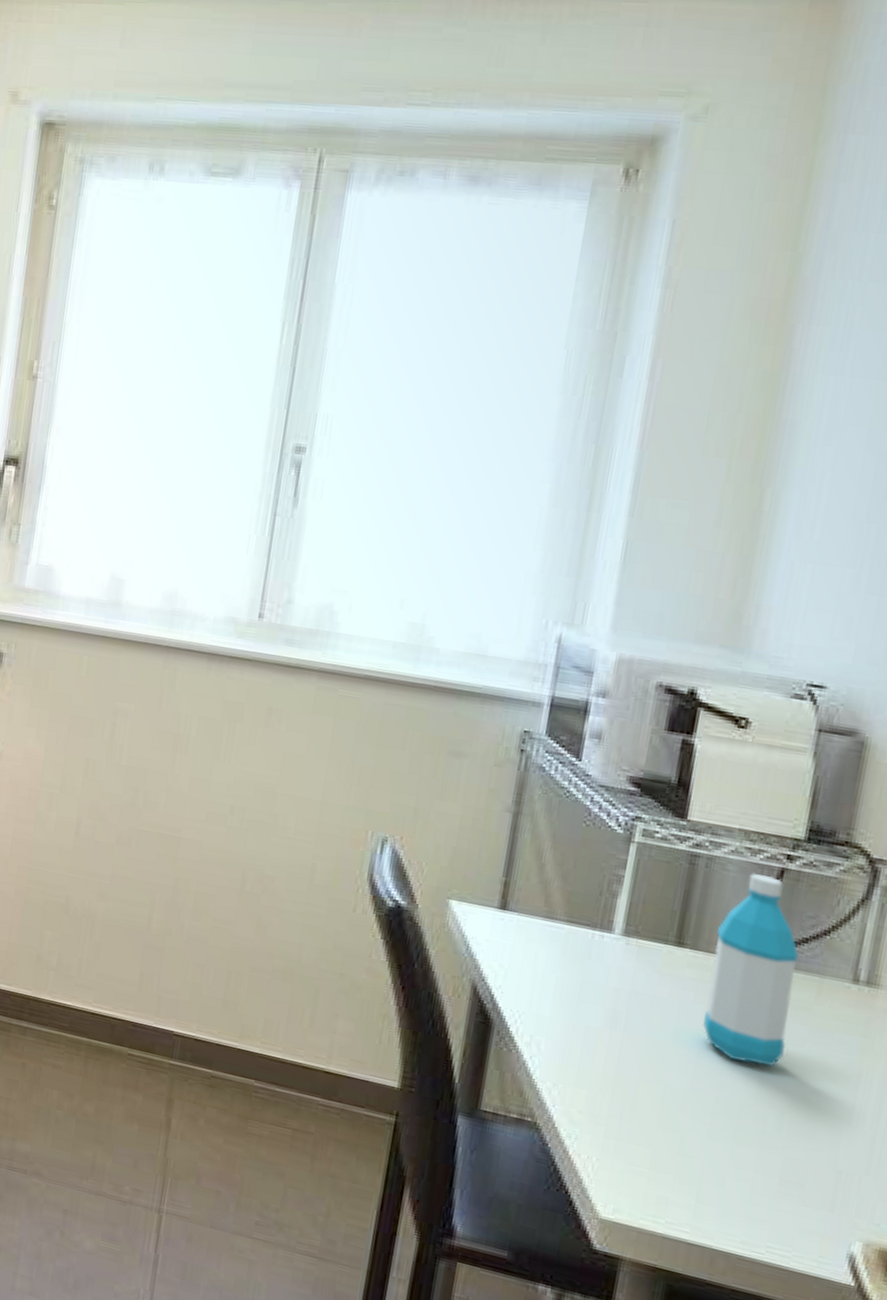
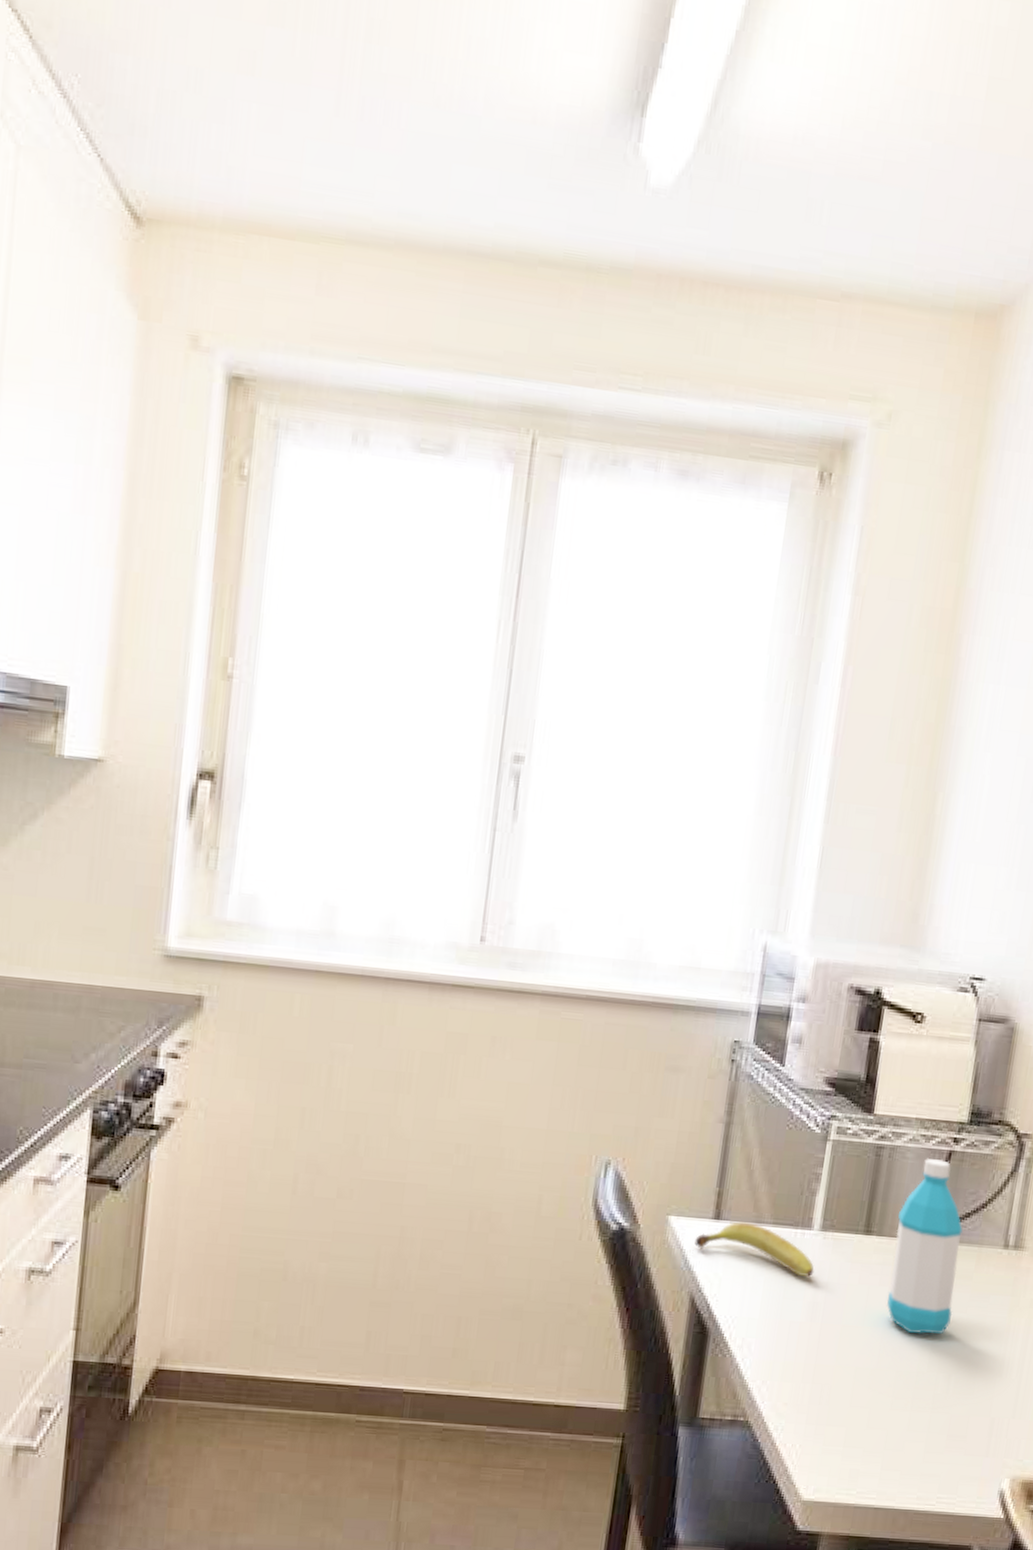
fruit: none [477,915,615,982] -> present [694,1222,814,1277]

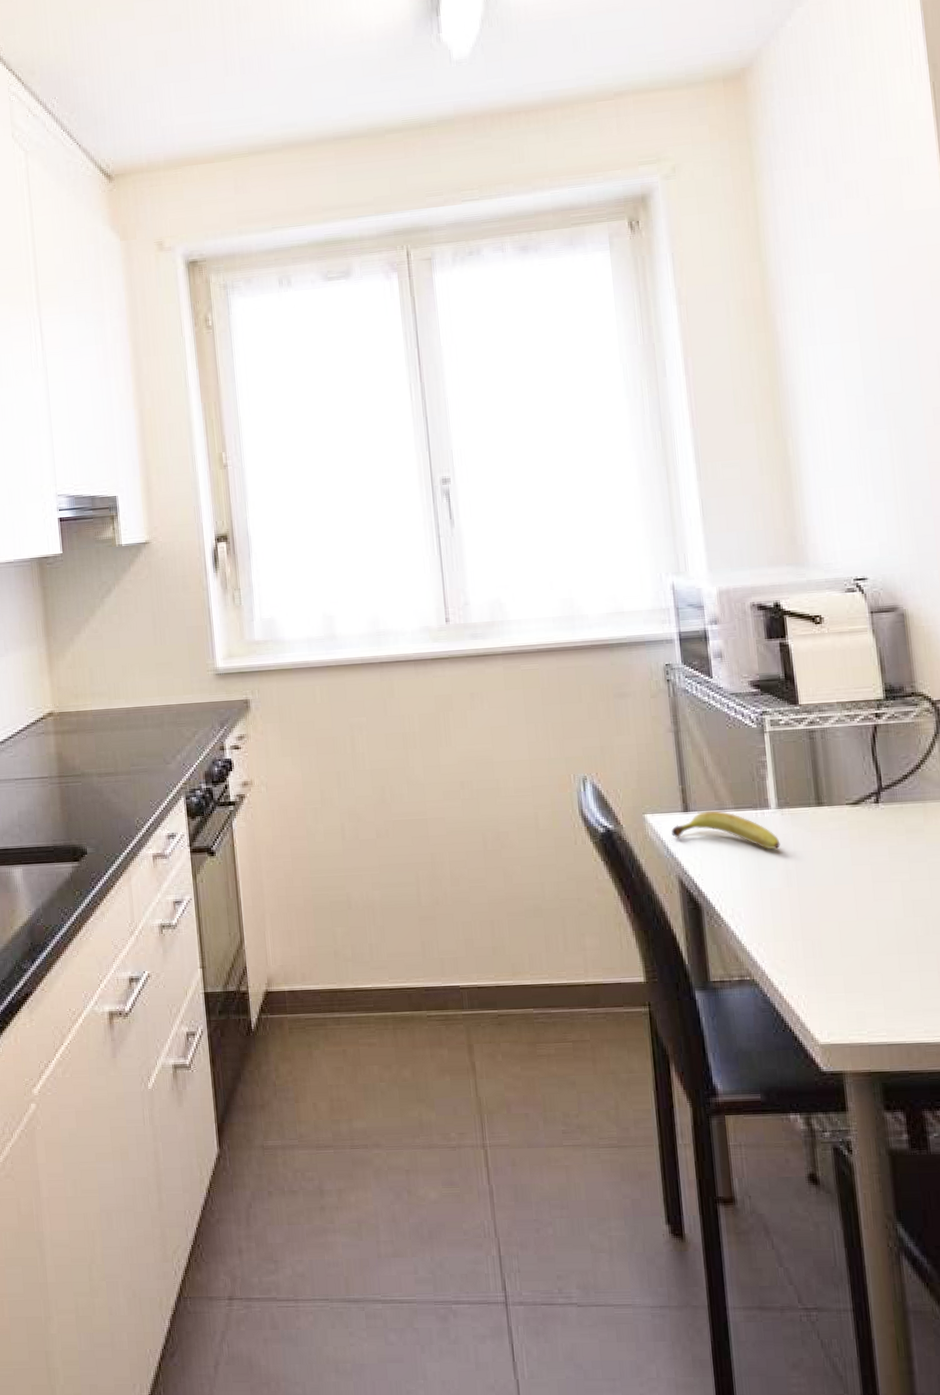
water bottle: present [887,1157,963,1334] -> none [842,733,914,886]

